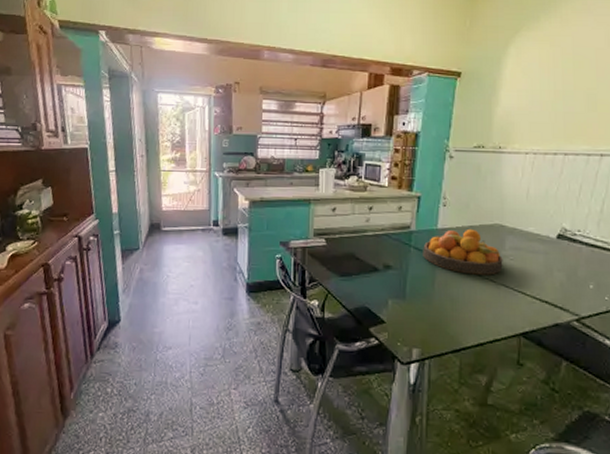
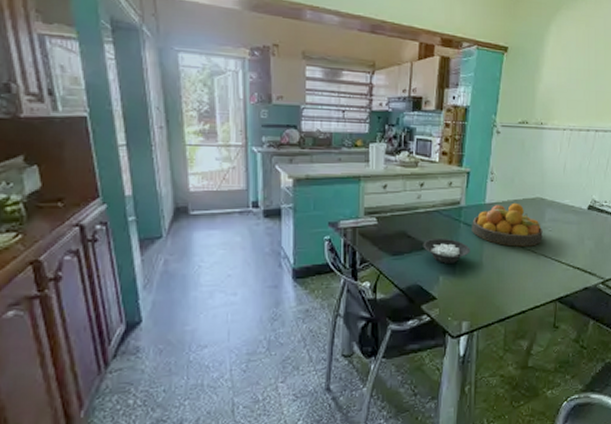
cereal bowl: none [371,261,421,288] -> present [423,238,470,263]

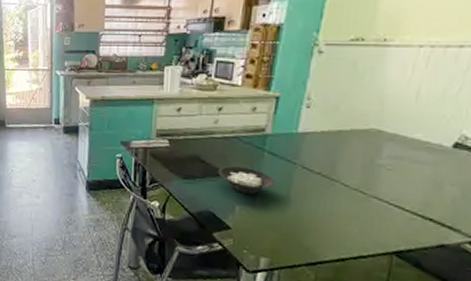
fruit bowl: present [472,202,543,247] -> none [278,133,378,186]

